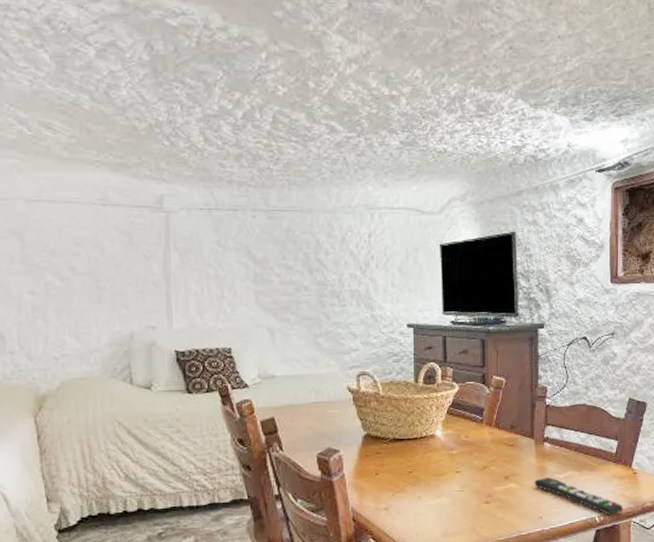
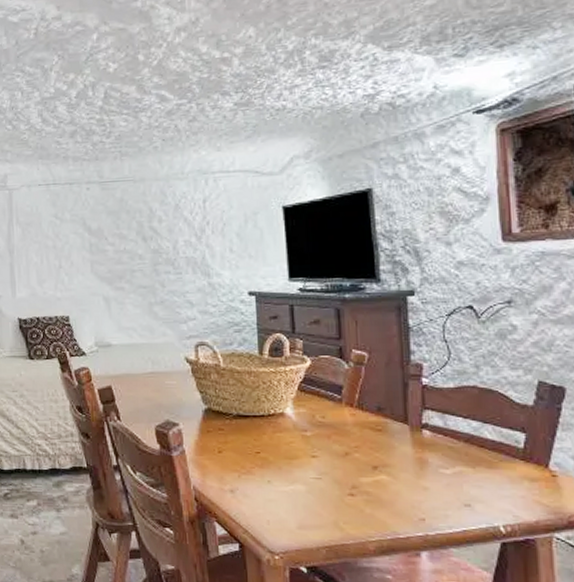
remote control: present [534,477,624,515] -> none [411,472,540,526]

